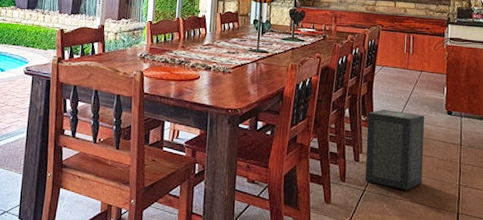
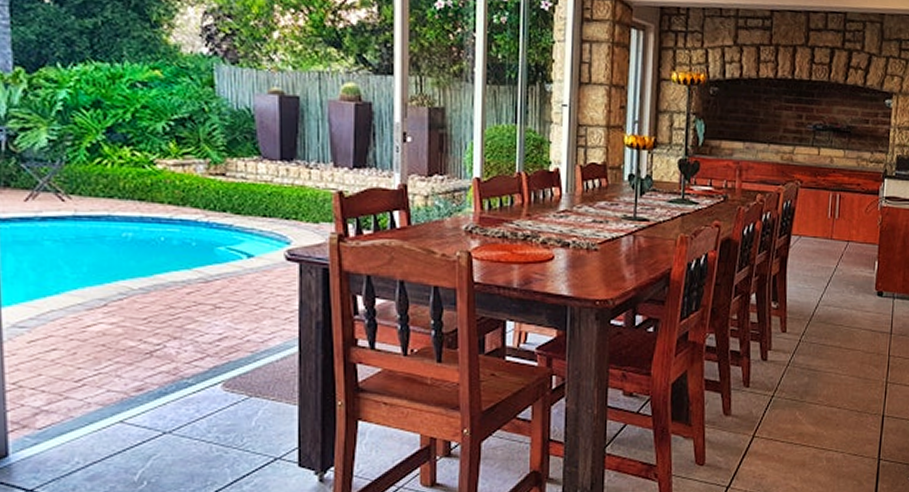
speaker: present [365,110,425,190] -> none [774,293,850,392]

